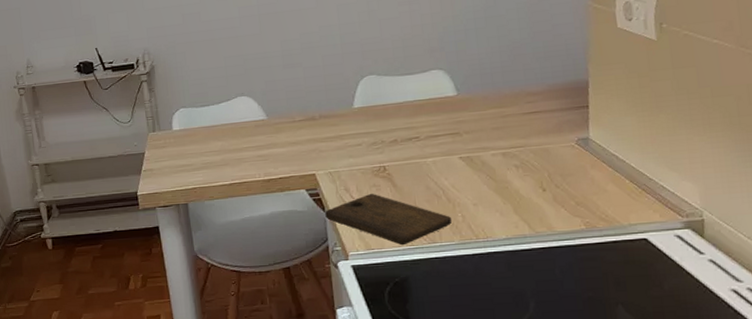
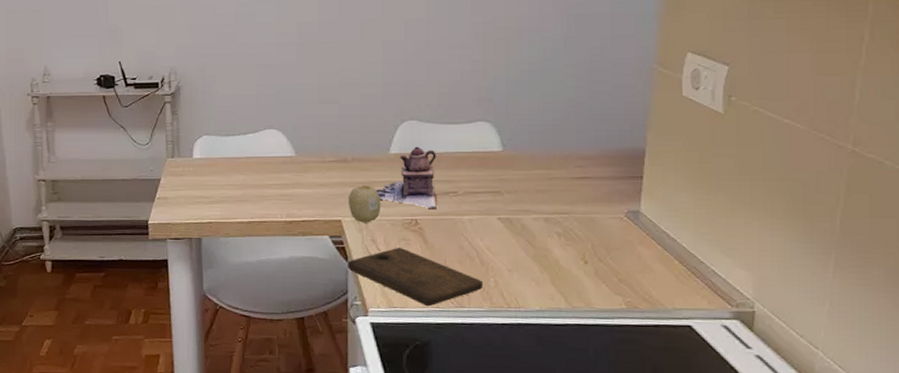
fruit: none [319,139,351,175] -> present [348,185,381,223]
teapot: none [344,98,403,156] -> present [376,146,438,210]

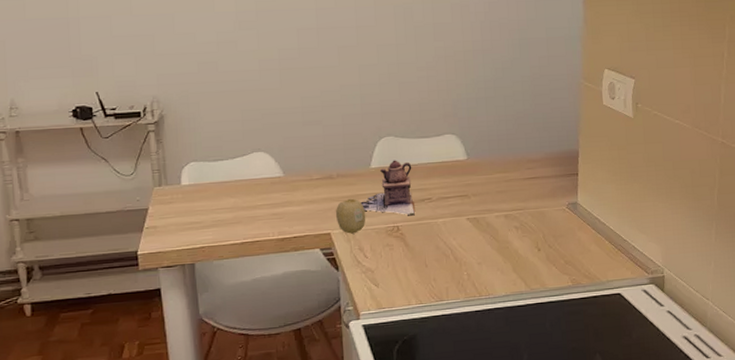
cutting board: present [348,247,484,307] -> none [338,252,459,304]

